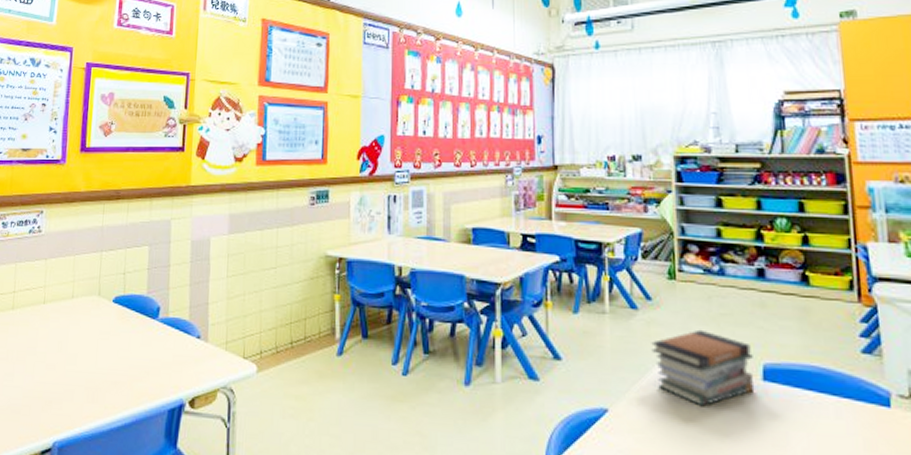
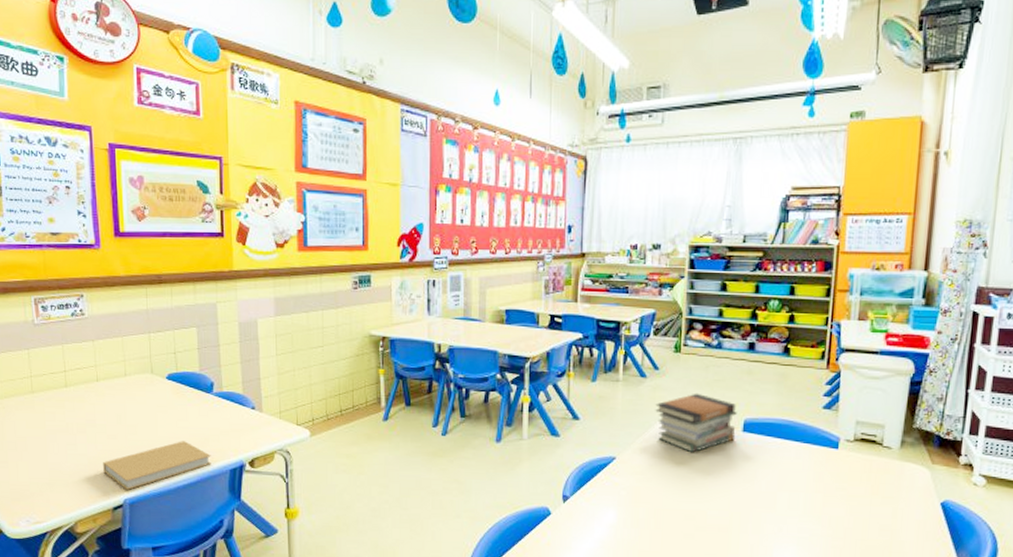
book: none [36,373,150,431] -> present [103,441,211,490]

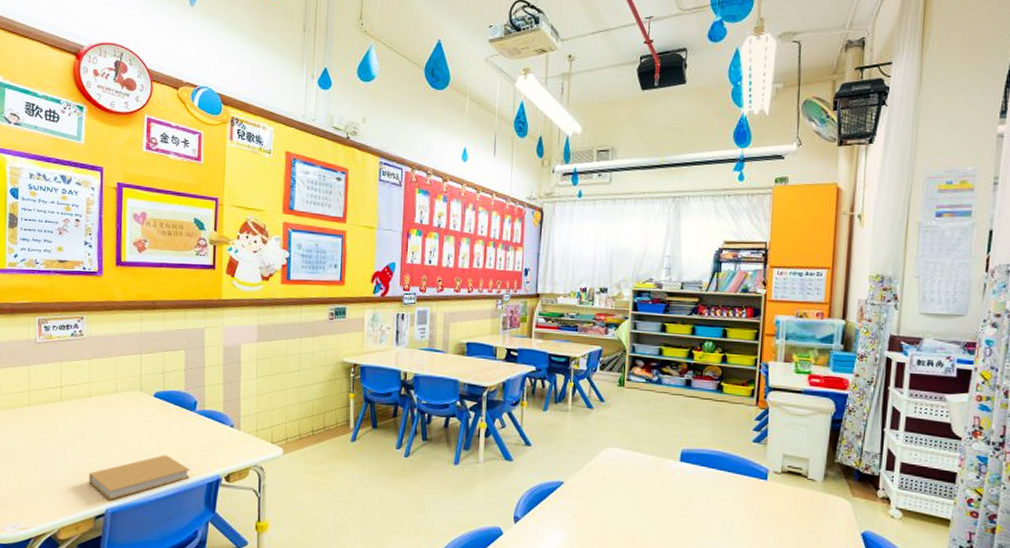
book stack: present [655,393,737,453] -> none [600,424,675,480]

